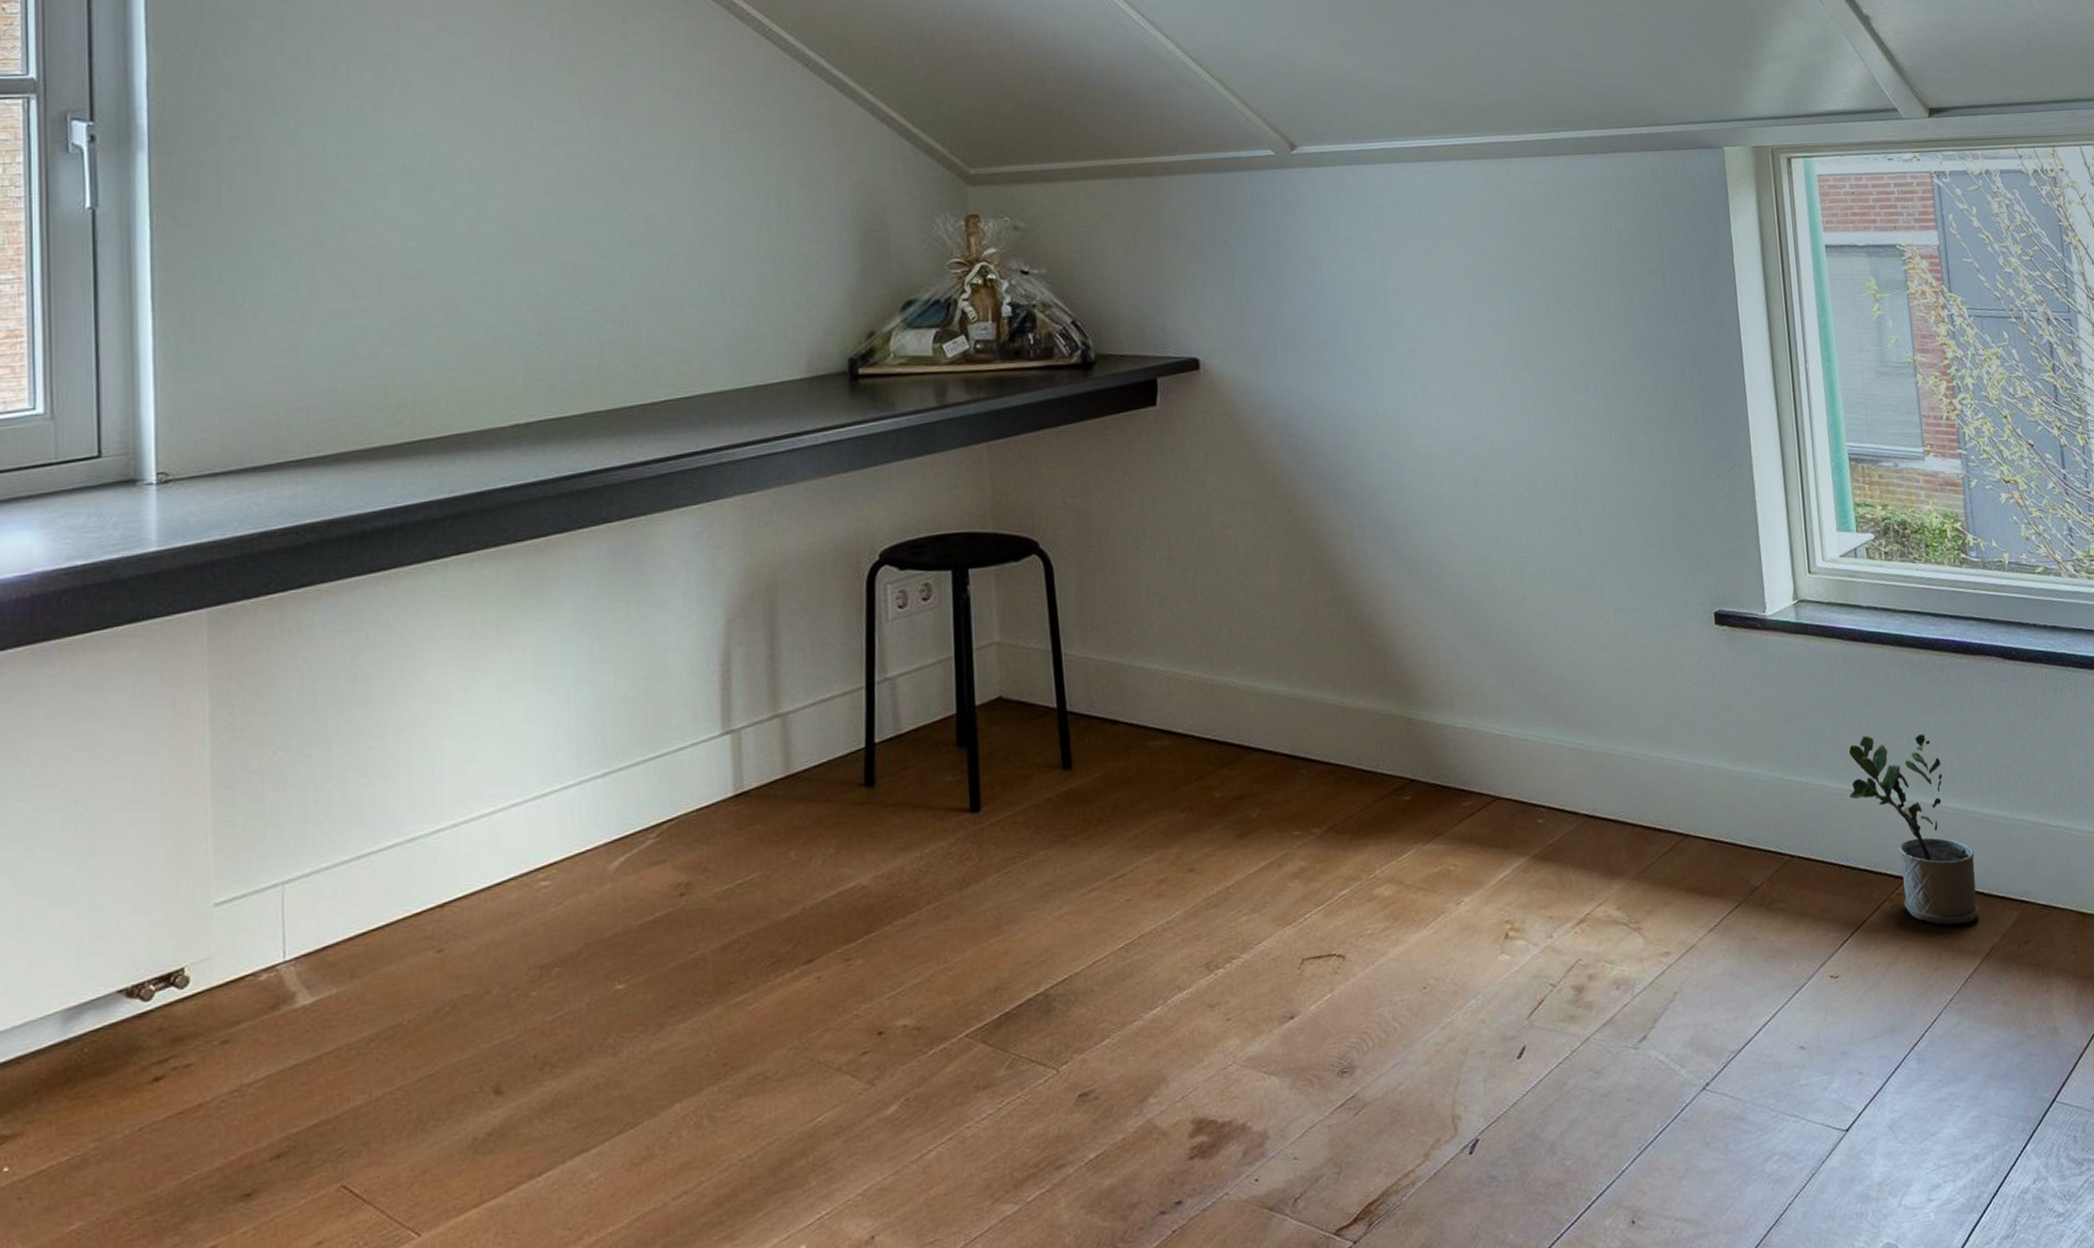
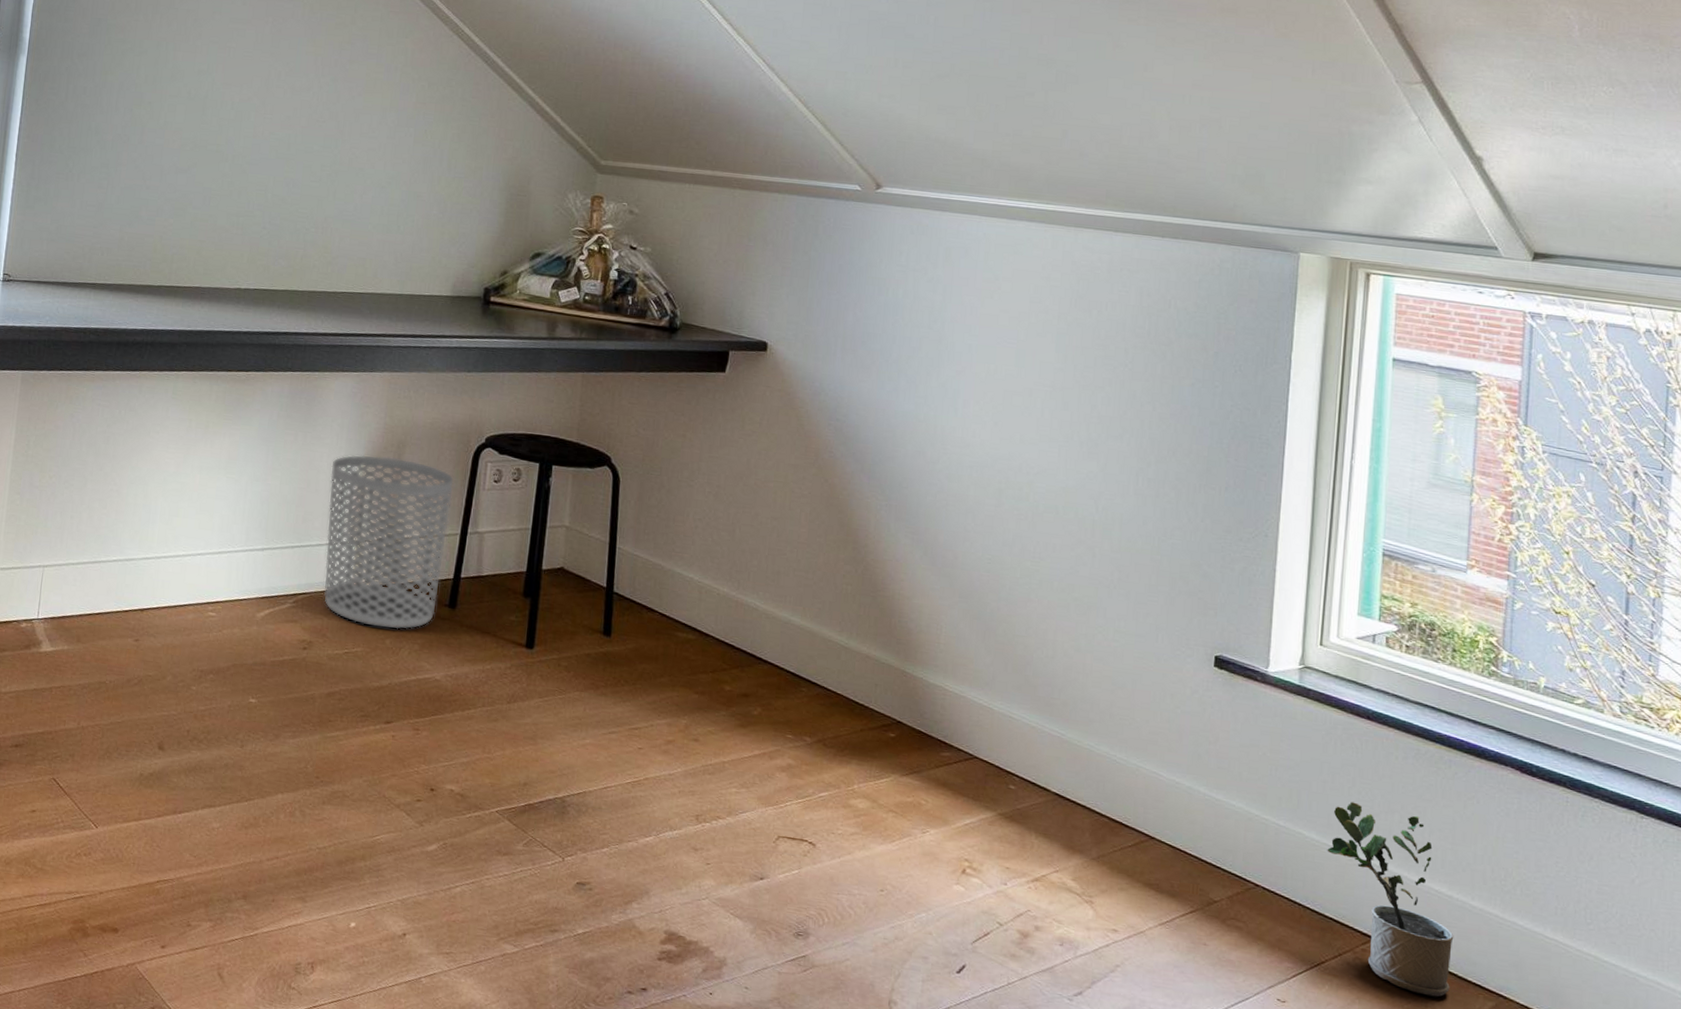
waste bin: none [682,605,849,841] -> present [324,455,454,630]

